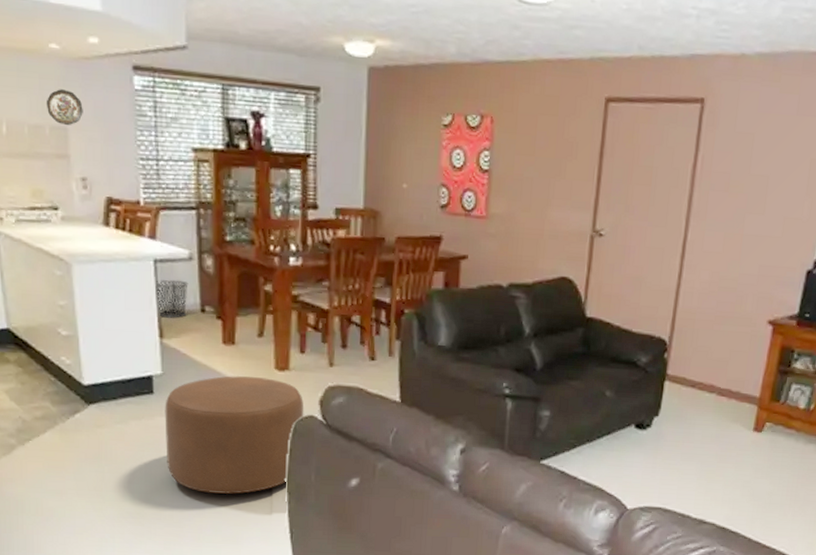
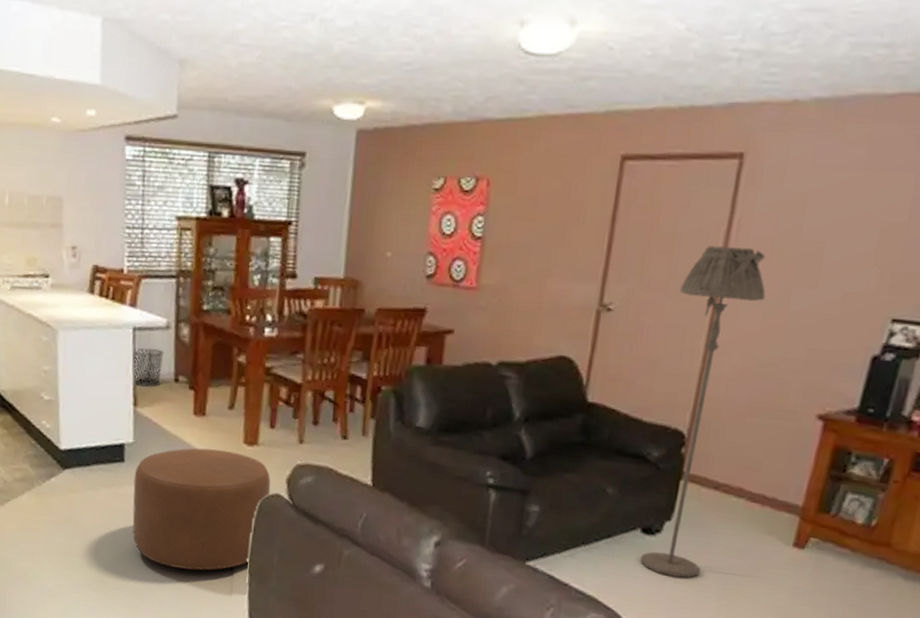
decorative plate: present [46,89,83,126] -> none [44,161,78,196]
floor lamp: none [635,178,726,464] -> present [640,246,766,579]

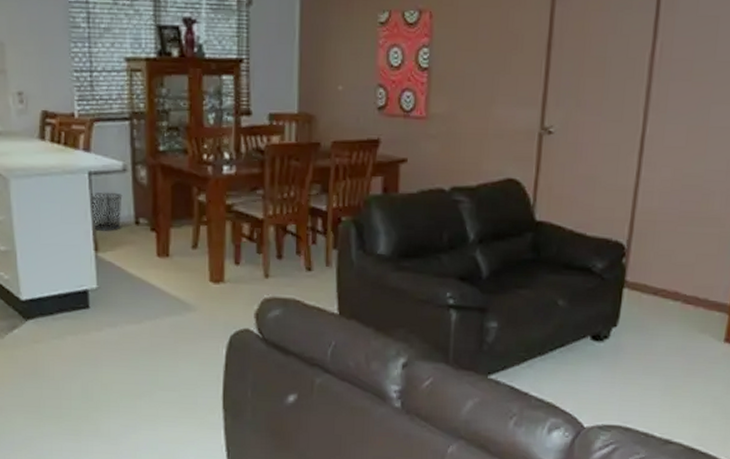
ottoman: present [132,448,271,571] -> none [100,289,240,411]
floor lamp: present [640,246,766,579] -> none [591,68,689,379]

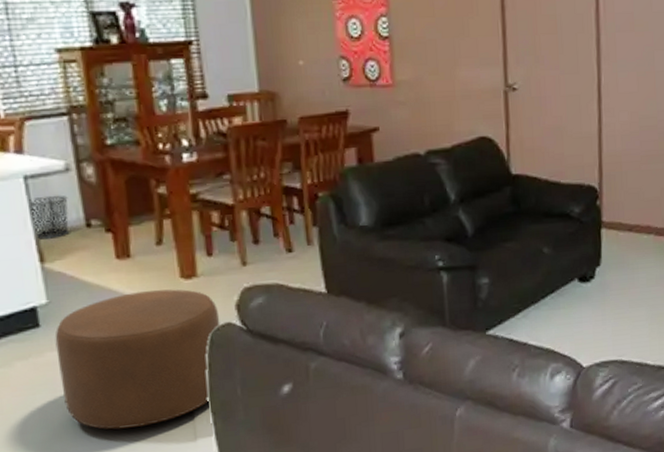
ottoman: none [100,289,240,411] -> present [55,289,221,430]

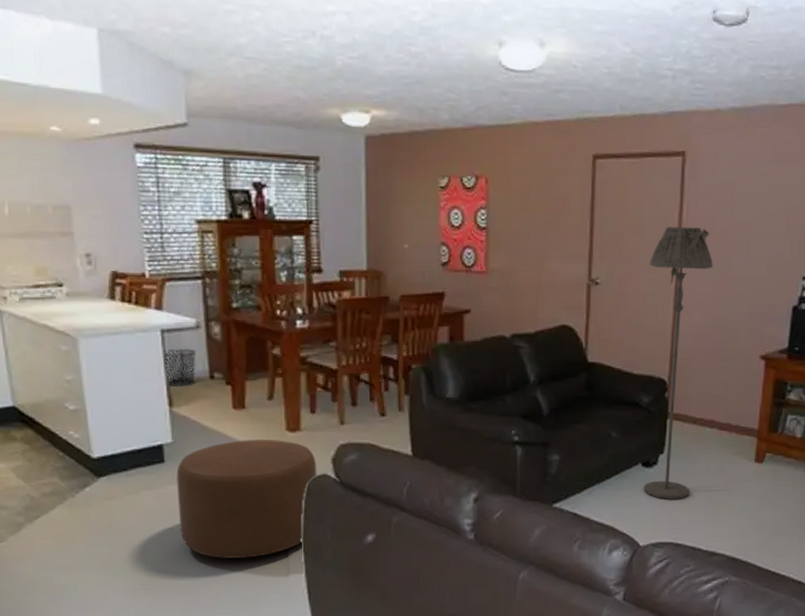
floor lamp: none [569,22,636,315] -> present [643,227,713,499]

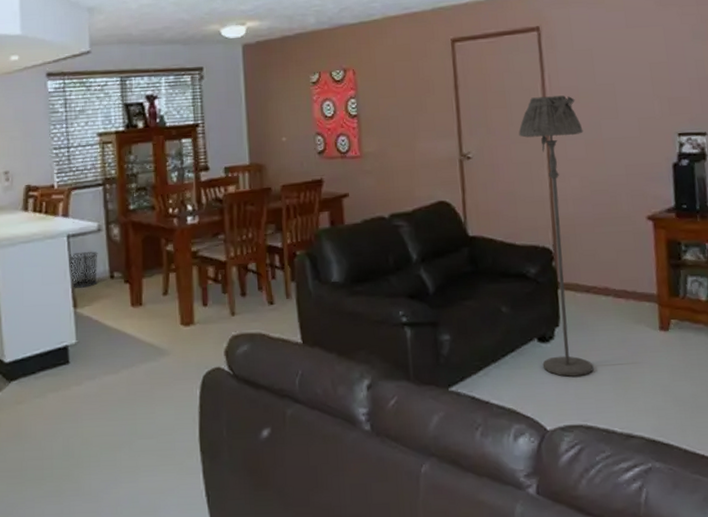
ottoman: present [176,440,317,559] -> none [80,335,211,461]

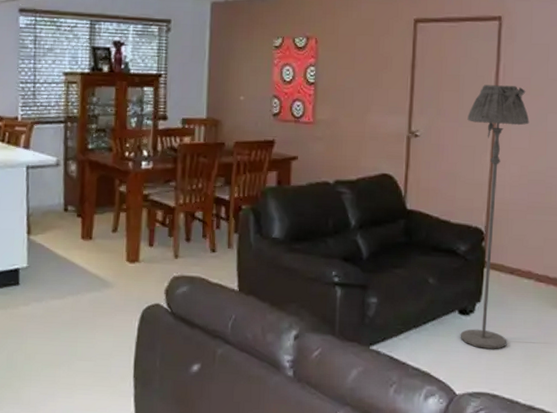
waste bin: present [69,251,98,288] -> none [26,183,55,217]

